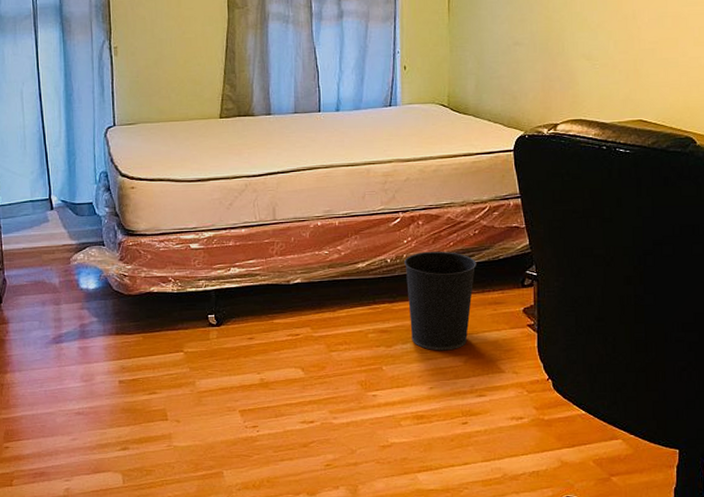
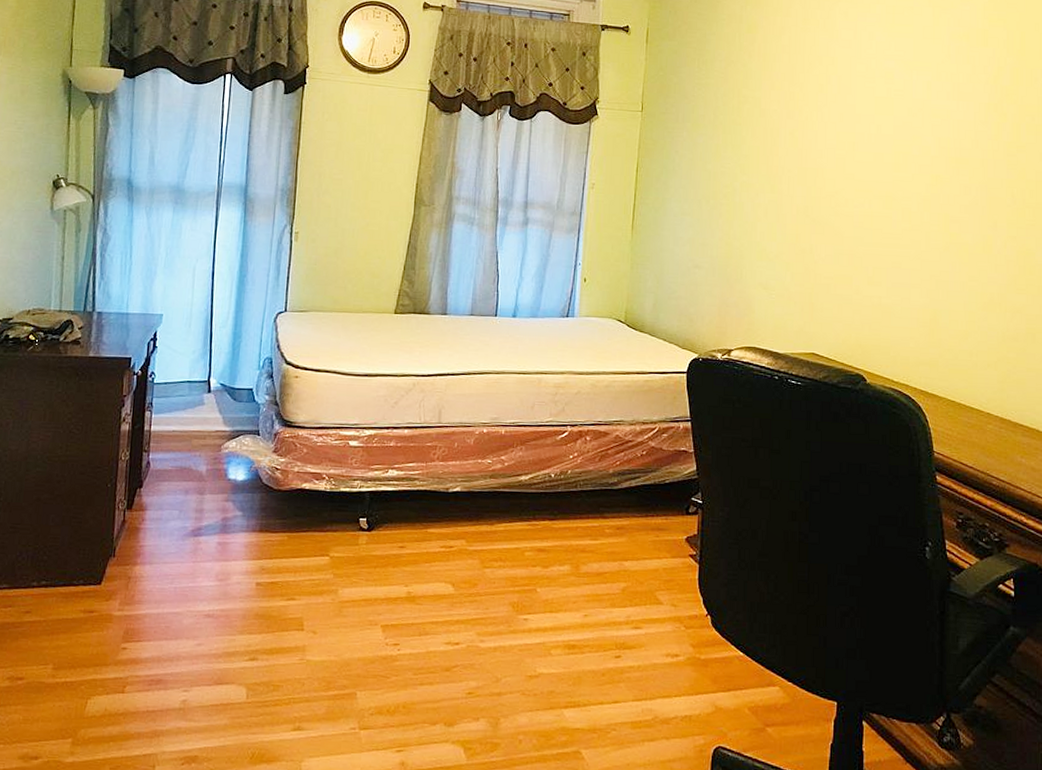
wastebasket: present [403,251,477,351] -> none [567,469,642,576]

